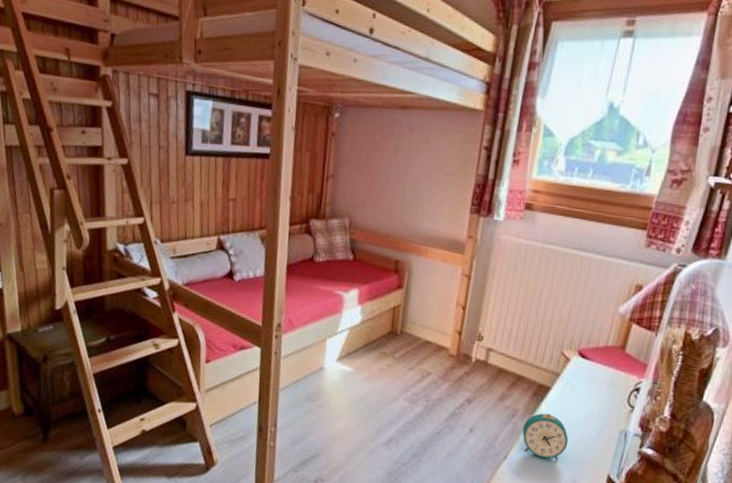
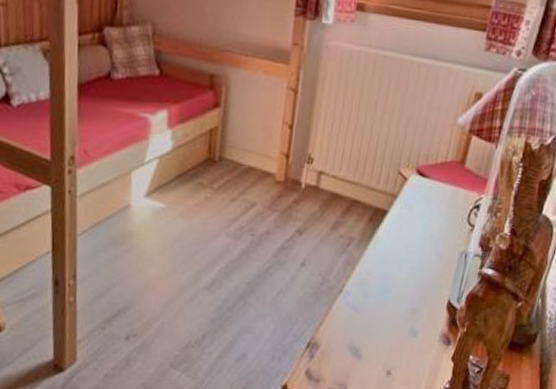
alarm clock: present [522,413,569,460] -> none [358,239,408,289]

